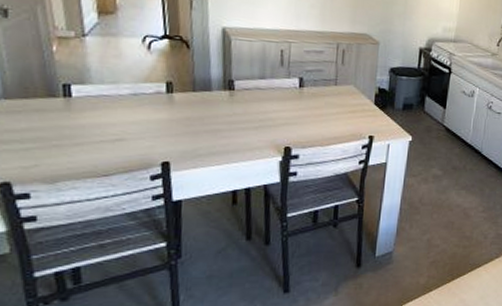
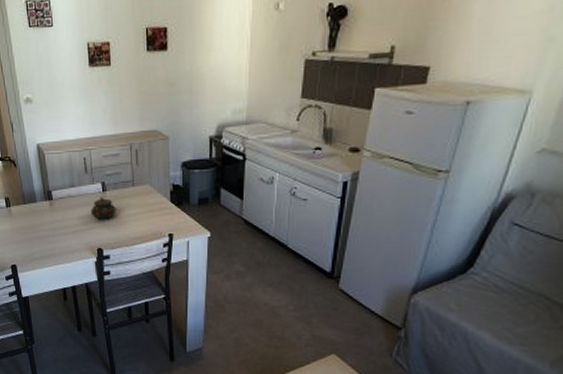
teapot: none [281,91,313,117] -> present [90,196,116,220]

